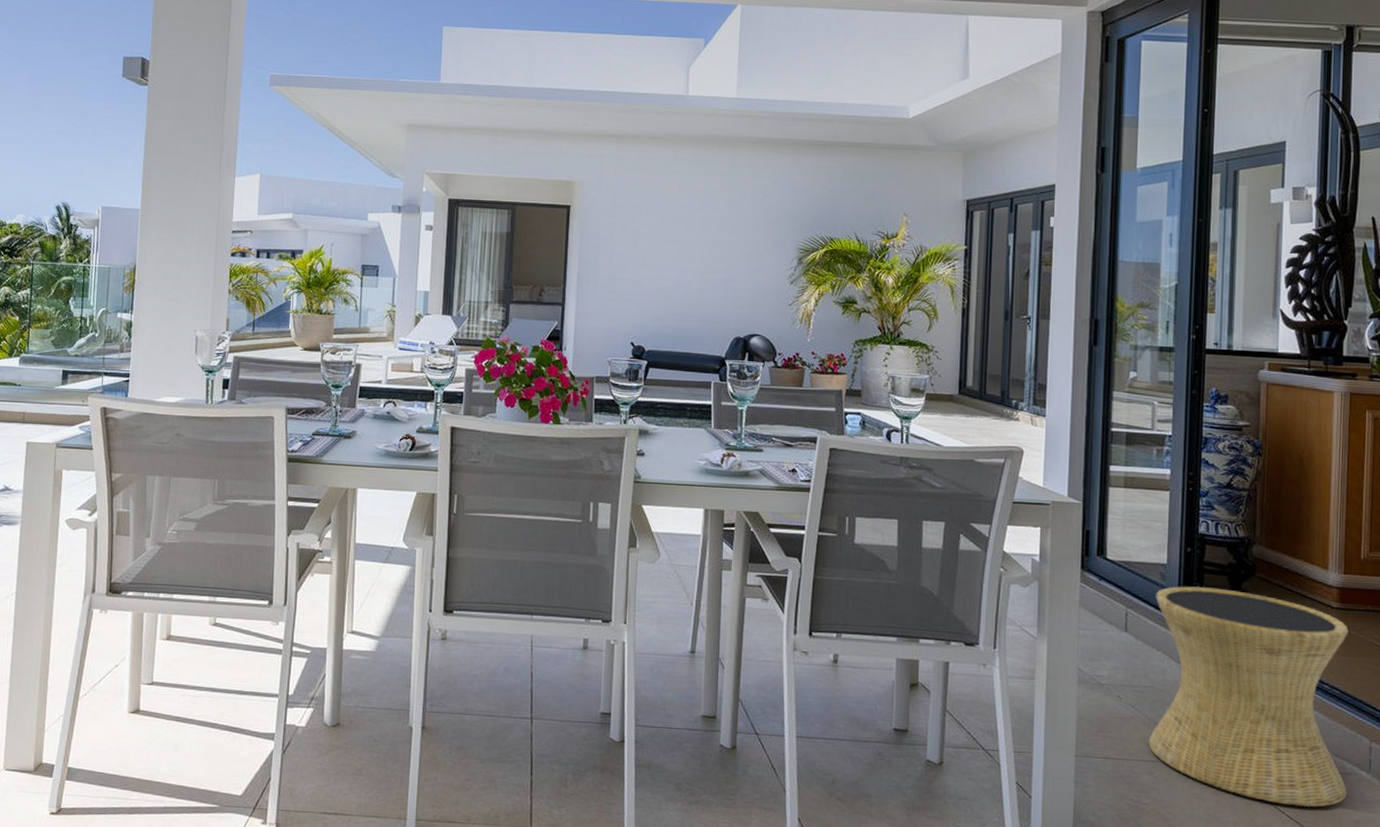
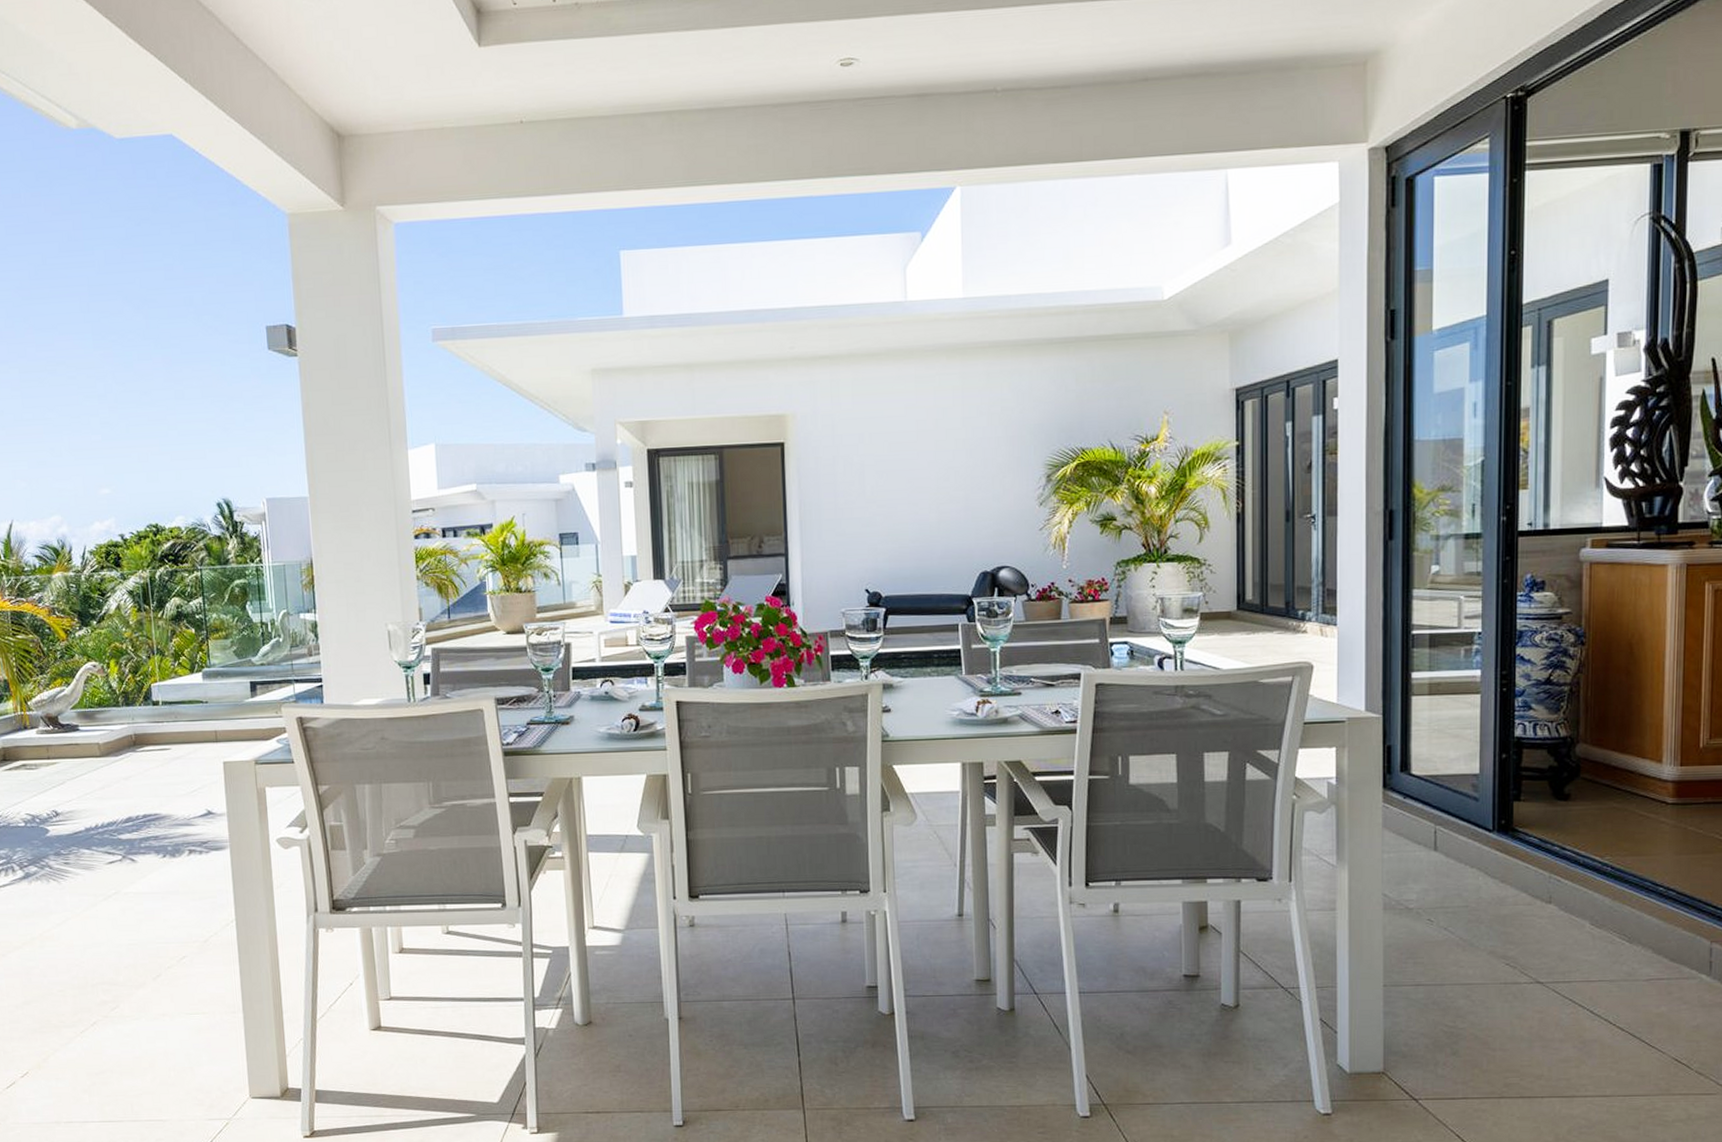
side table: present [1148,586,1348,808] -> none [1463,794,1686,1018]

